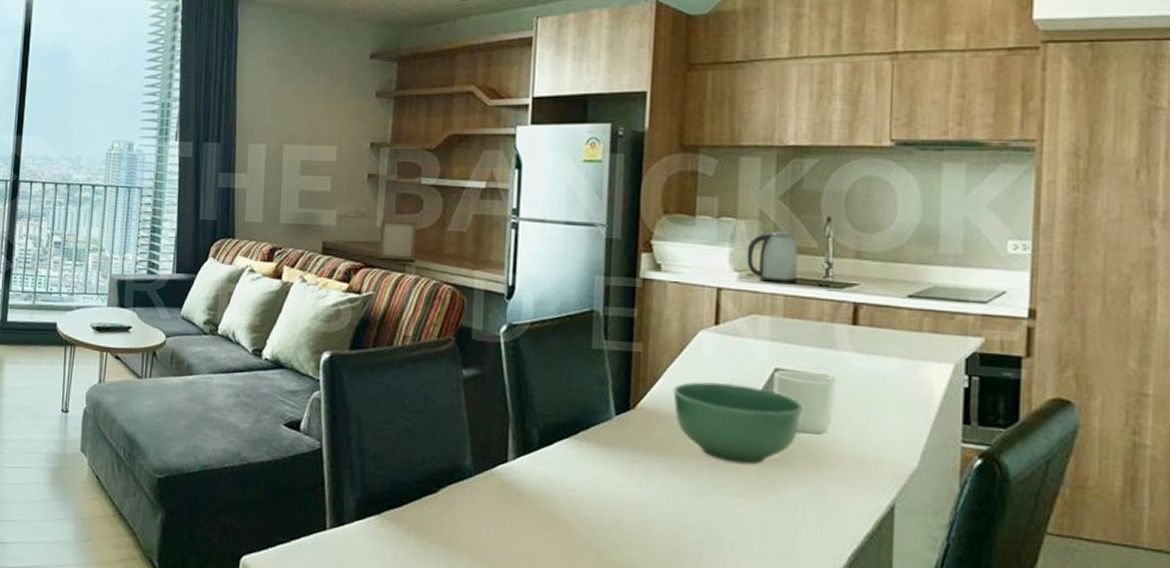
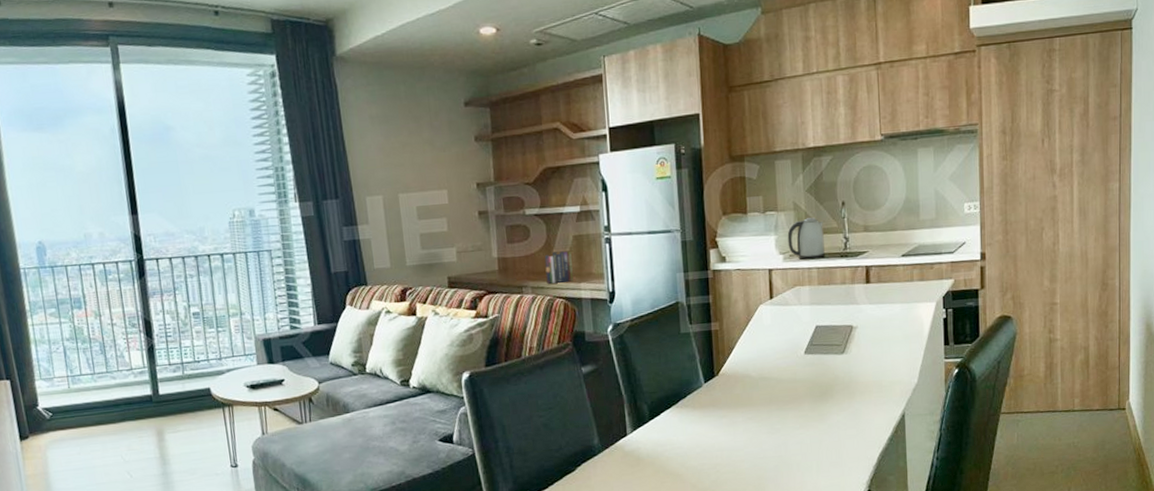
photo frame: present [377,219,418,263] -> none [495,247,530,286]
books: none [434,230,468,268] -> present [544,250,574,284]
bowl: present [673,381,804,464] -> none [745,342,838,404]
mug: present [773,369,836,435] -> none [815,324,859,372]

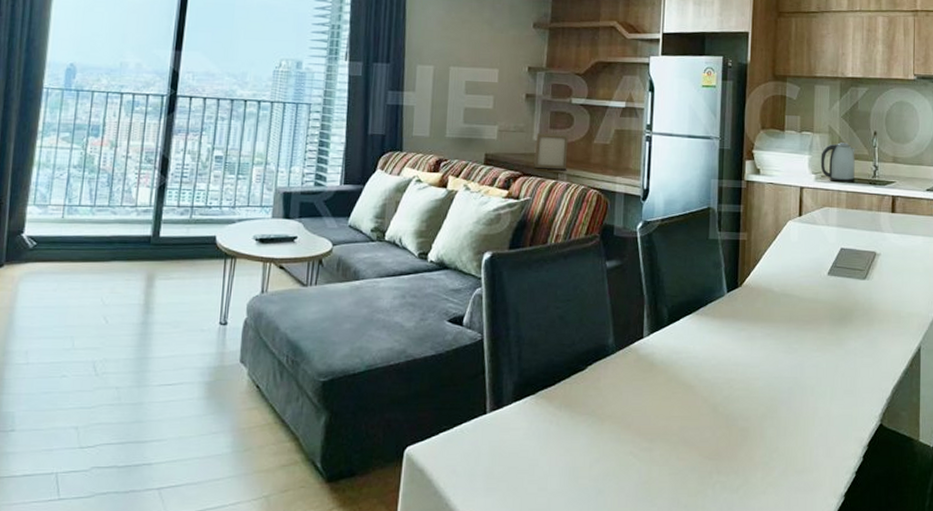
photo frame: none [495,247,530,286] -> present [534,133,569,171]
books: present [544,250,574,284] -> none [583,143,611,175]

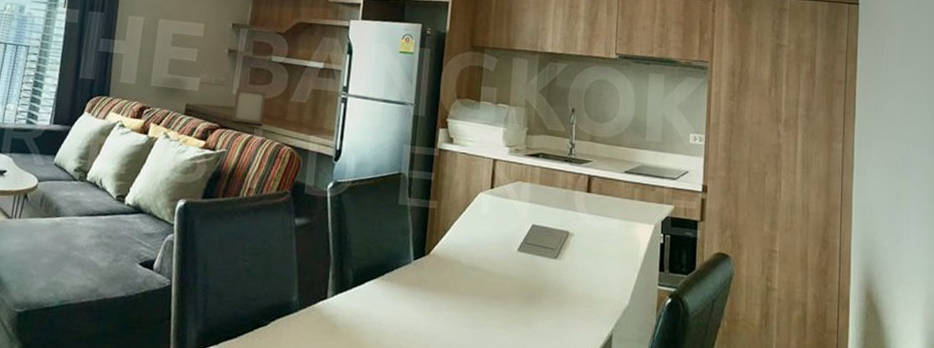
kettle: present [820,142,855,183] -> none [515,117,552,159]

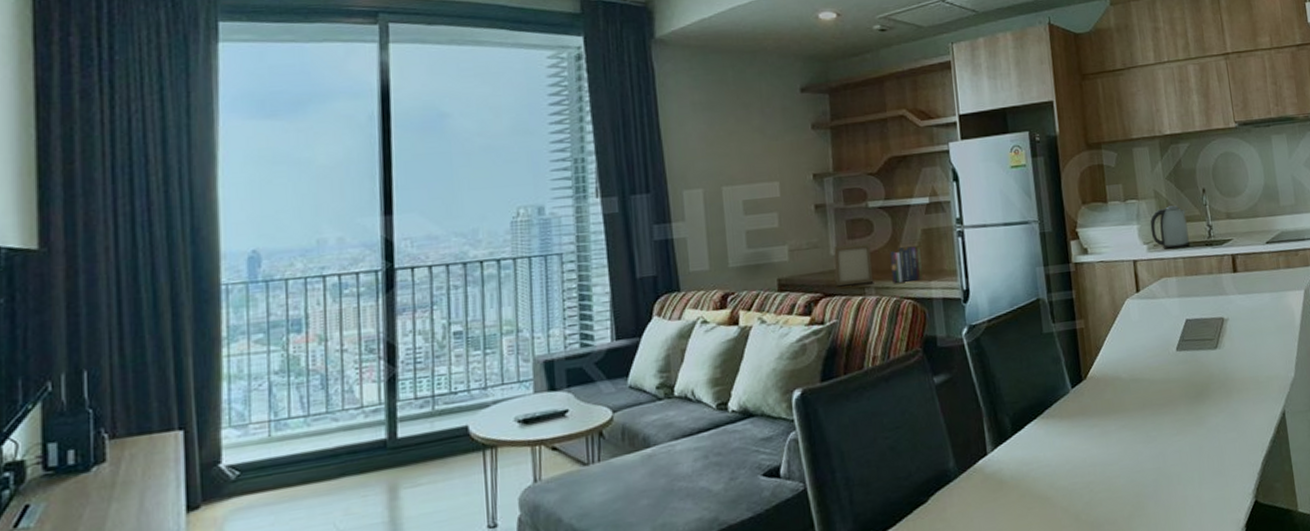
books: none [278,101,307,133] -> present [890,246,923,283]
kettle: none [515,117,552,159] -> present [1150,205,1190,250]

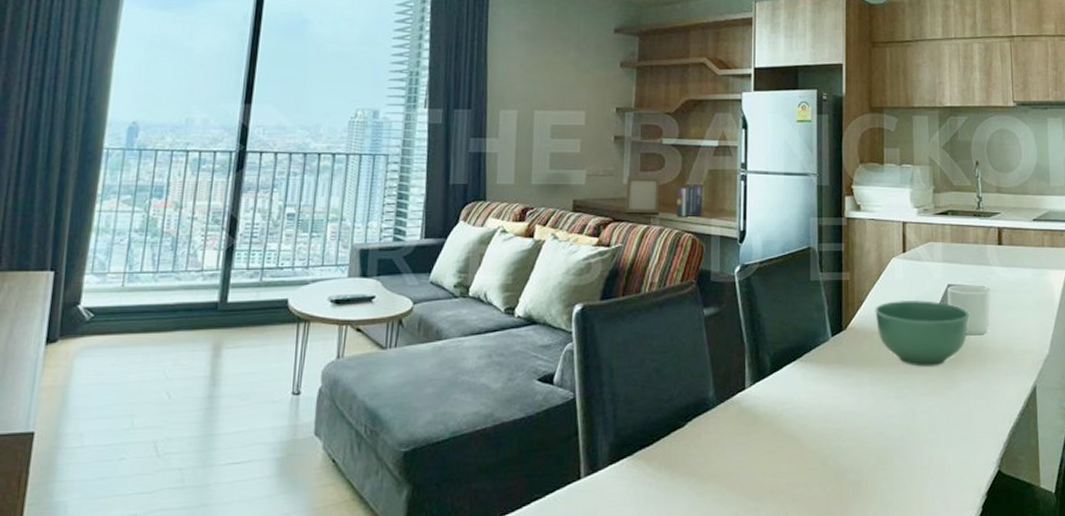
bowl: none [1113,338,1212,407] -> present [875,299,970,367]
kettle: present [1150,205,1190,250] -> none [922,174,958,216]
mug: none [1186,316,1232,369] -> present [947,285,990,336]

